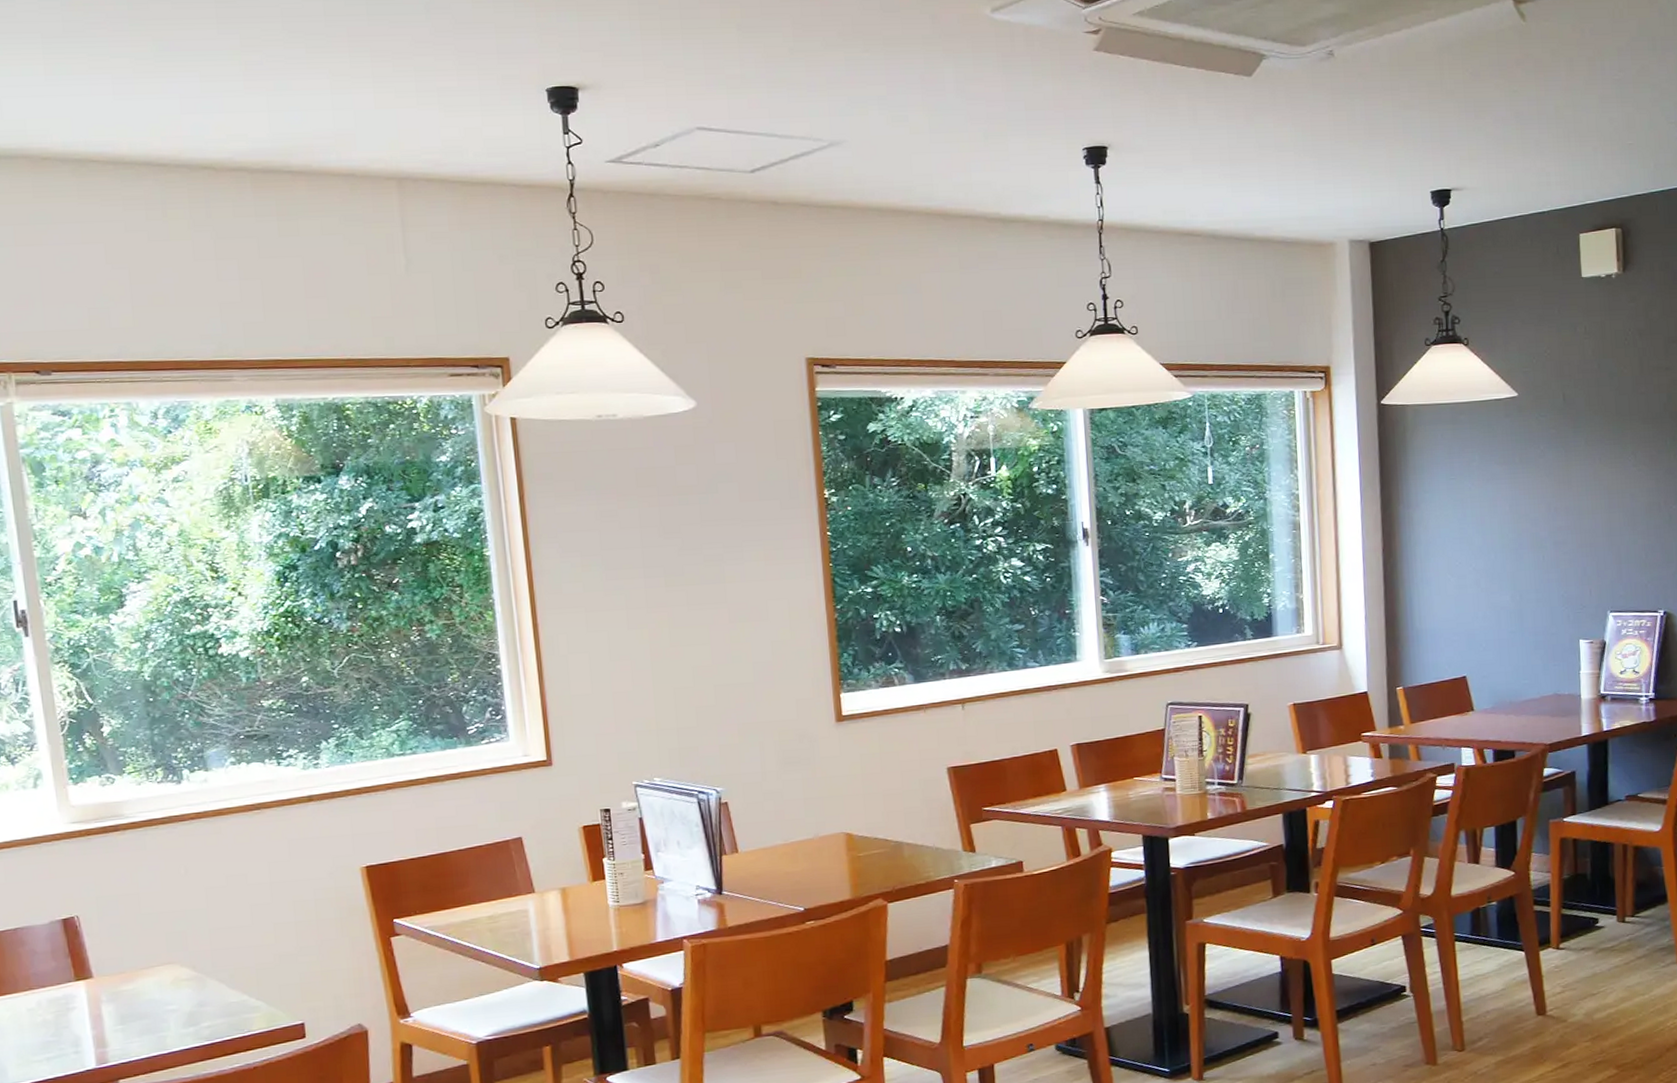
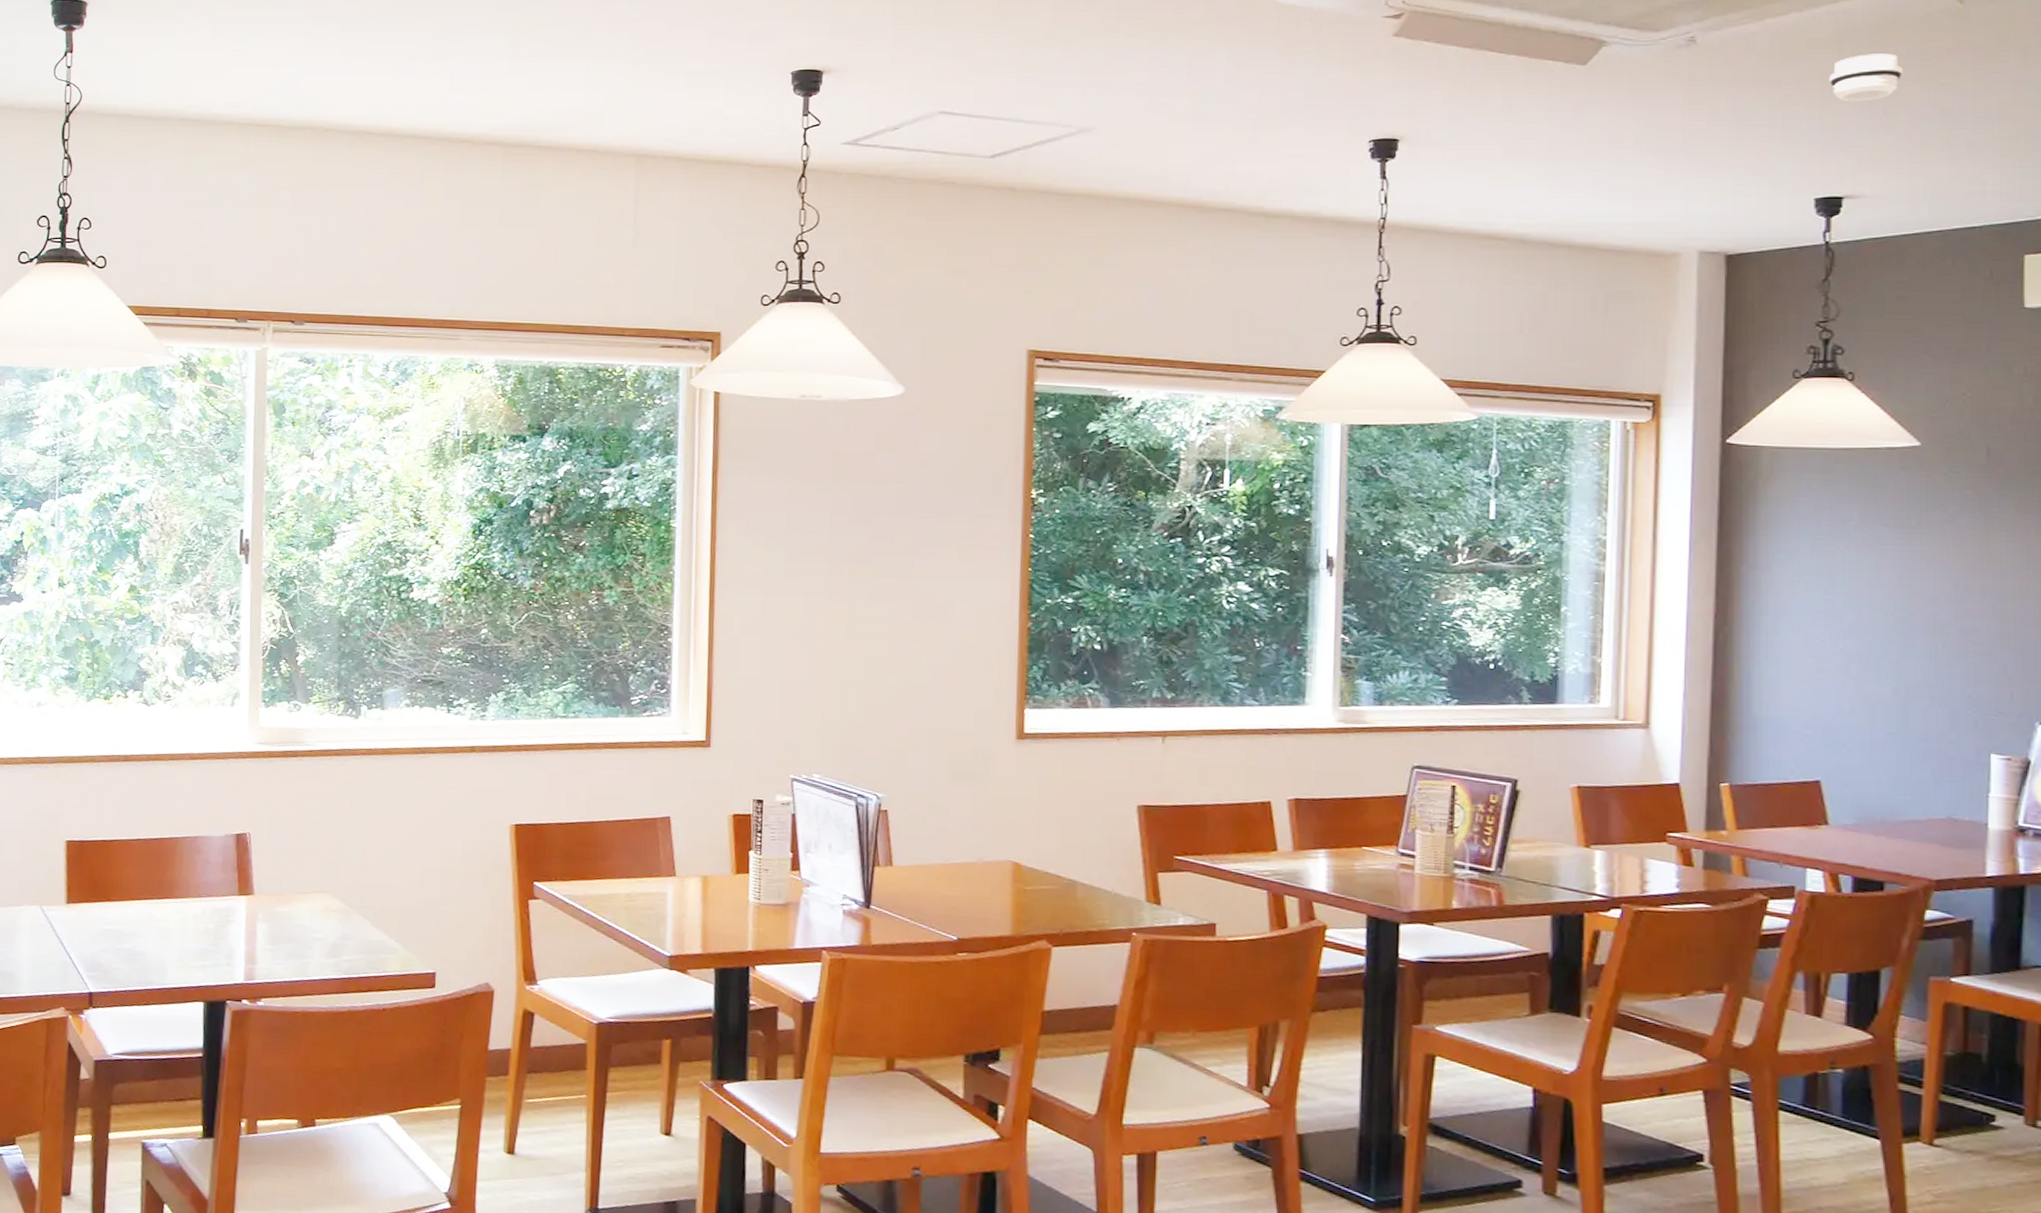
smoke detector: none [1434,65,1487,107] -> present [1828,53,1903,102]

